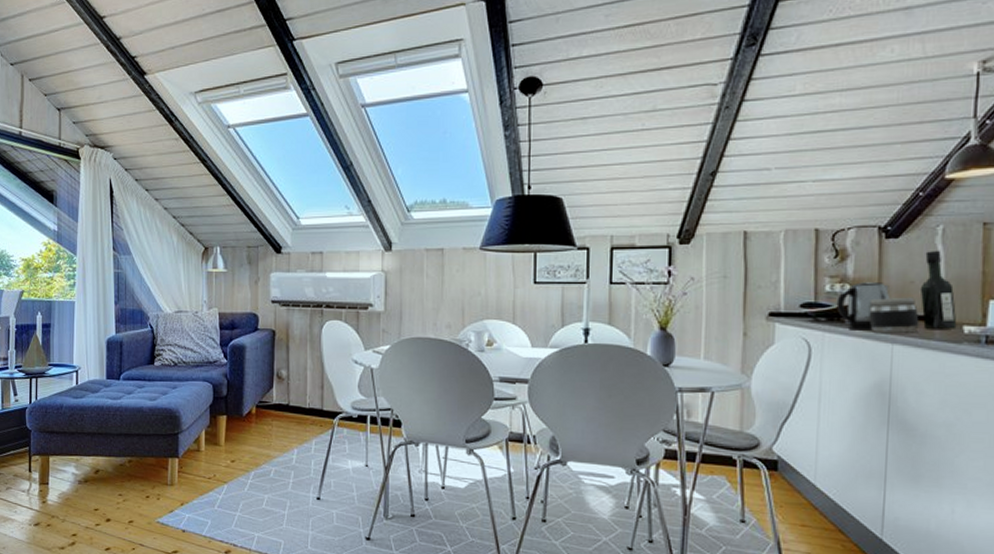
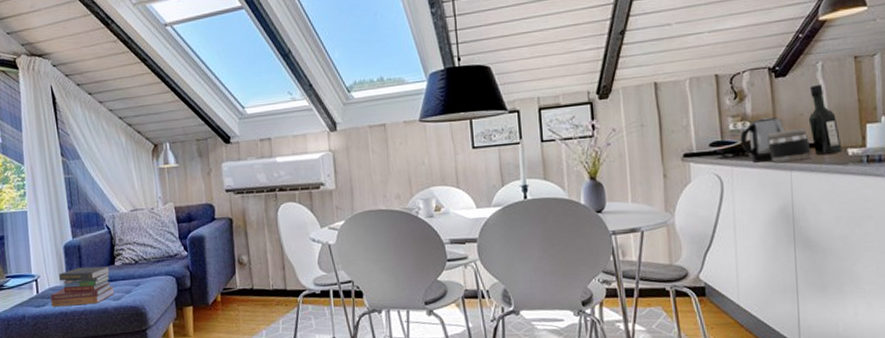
books: none [89,363,151,402] -> present [50,266,114,307]

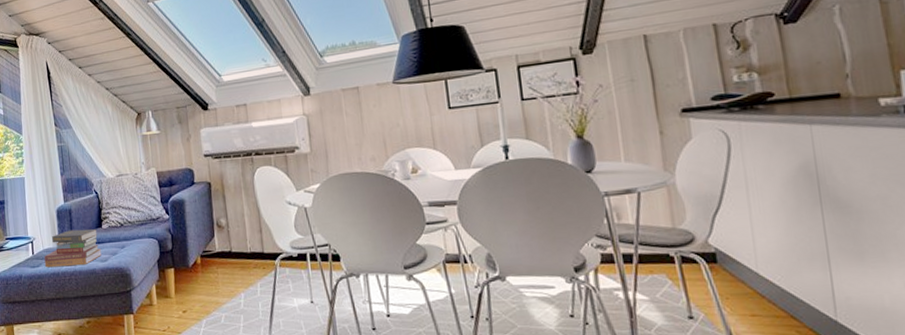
kettle: present [740,116,785,163] -> none [746,66,800,117]
jar: present [767,128,811,164] -> none [779,77,834,117]
bottle: present [808,85,842,156] -> none [826,30,873,107]

